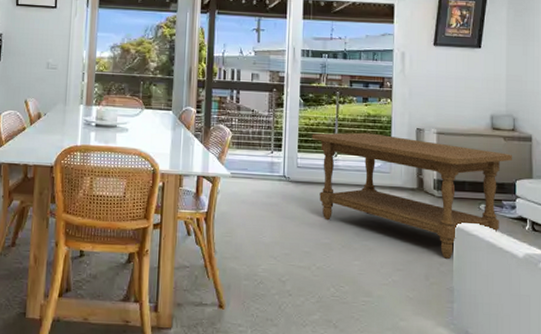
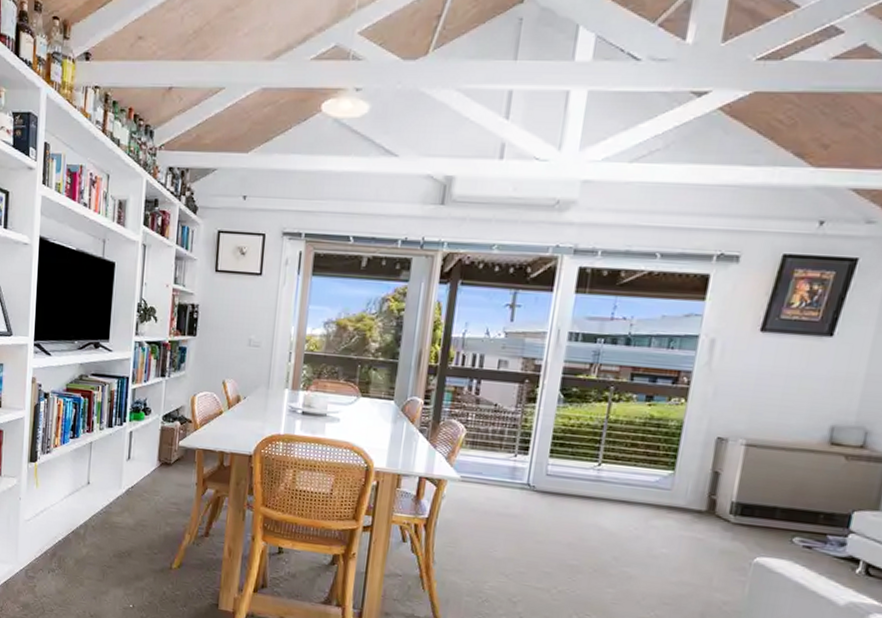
coffee table: present [311,132,512,259] -> none [569,436,854,598]

